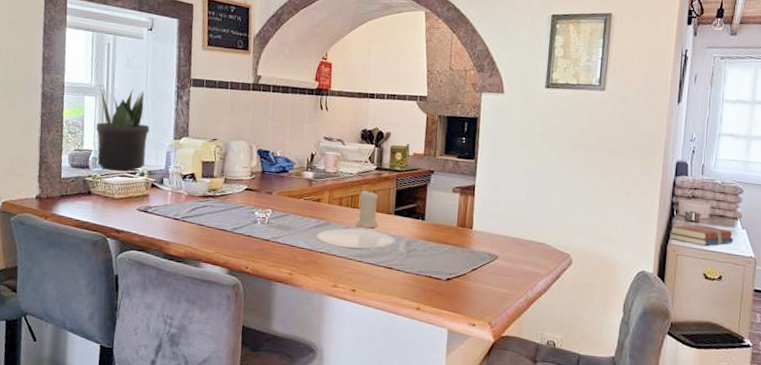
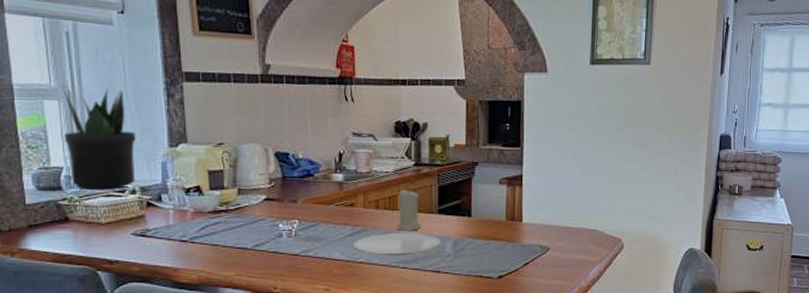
books: present [669,224,734,247] -> none [715,197,773,218]

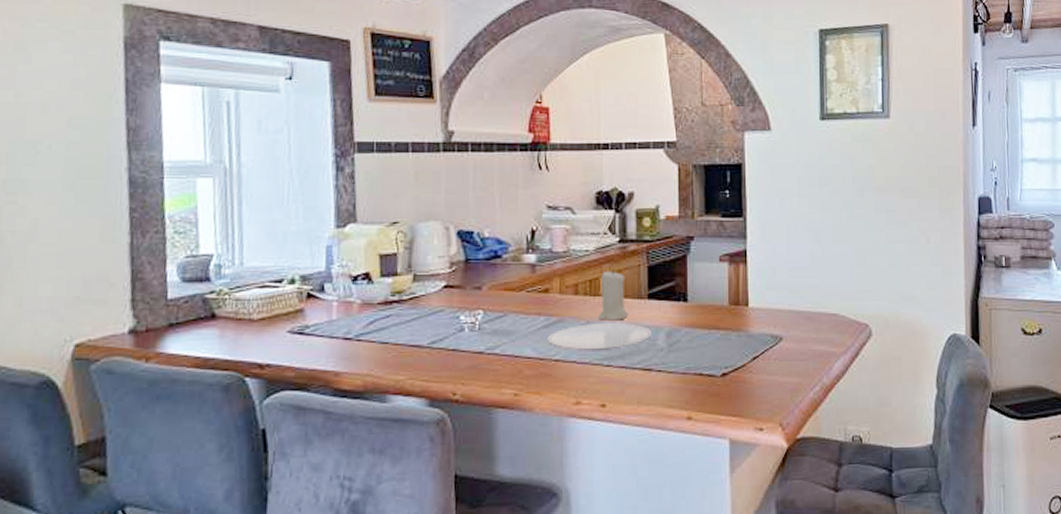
planter: present [61,86,136,190] -> none [217,162,299,280]

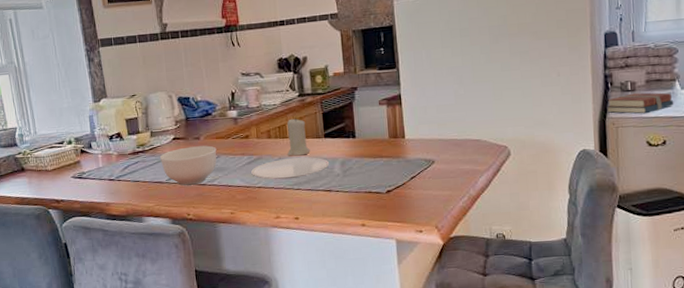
bowl: none [422,299,504,352] -> present [159,145,217,186]
books: none [979,270,1050,296] -> present [607,92,674,114]

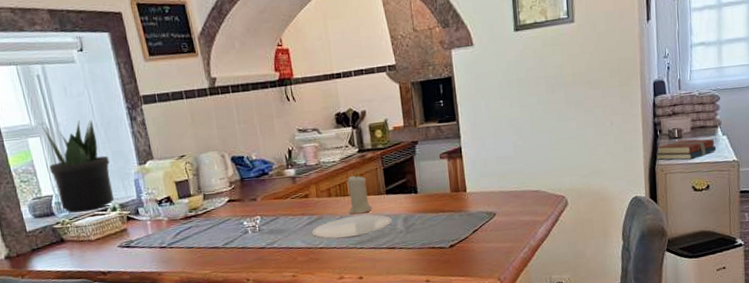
planter: none [10,60,71,144] -> present [40,120,115,213]
bowl: present [159,145,217,186] -> none [214,207,276,250]

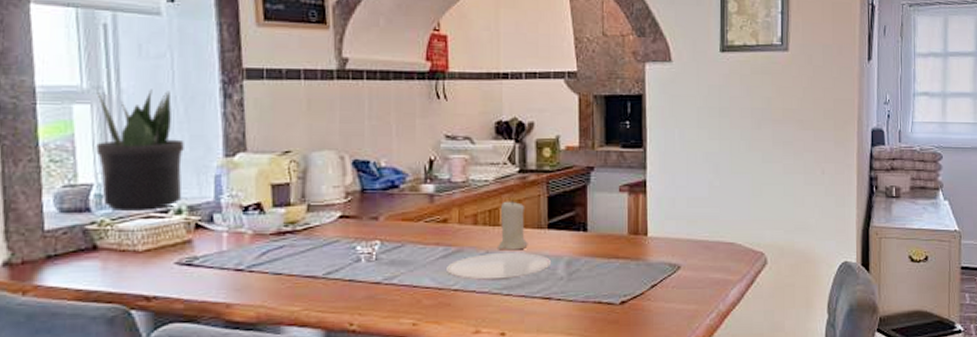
books: present [656,139,717,161] -> none [871,200,937,225]

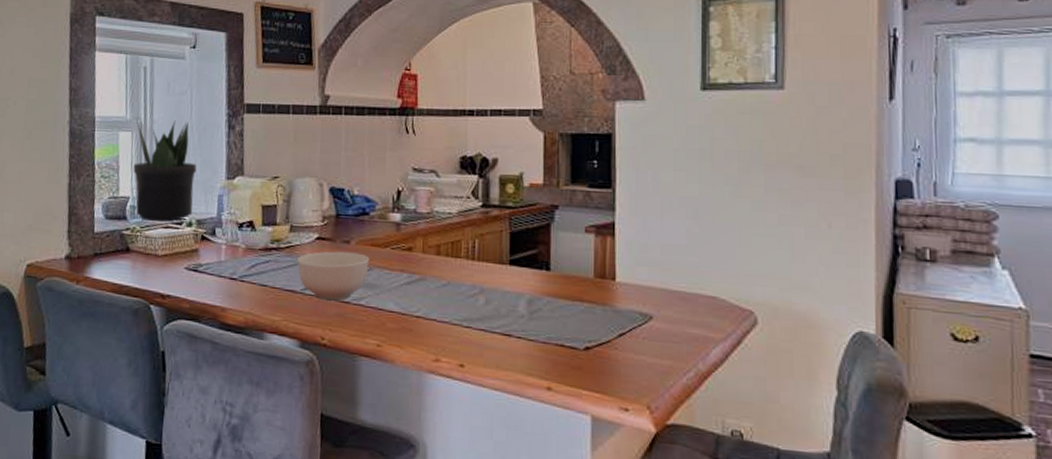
bowl: none [316,229,401,283] -> present [296,251,370,301]
plate: present [447,252,552,281] -> none [410,284,513,313]
candle: present [498,201,528,250] -> none [459,234,489,284]

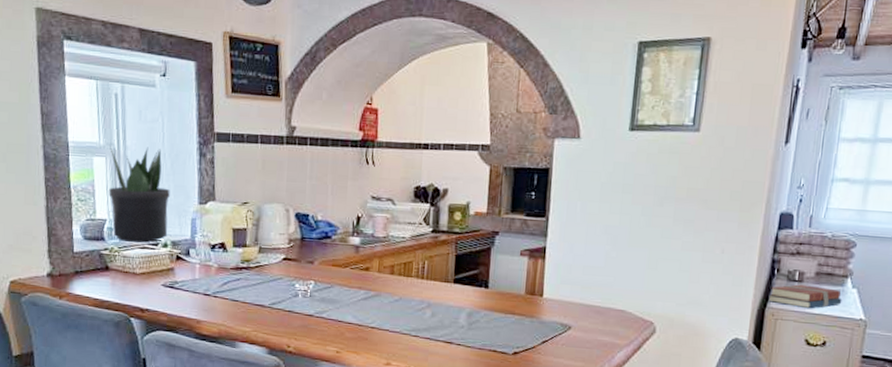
bowl: present [296,251,370,301] -> none [265,270,331,314]
books: none [895,265,992,295] -> present [768,284,842,309]

